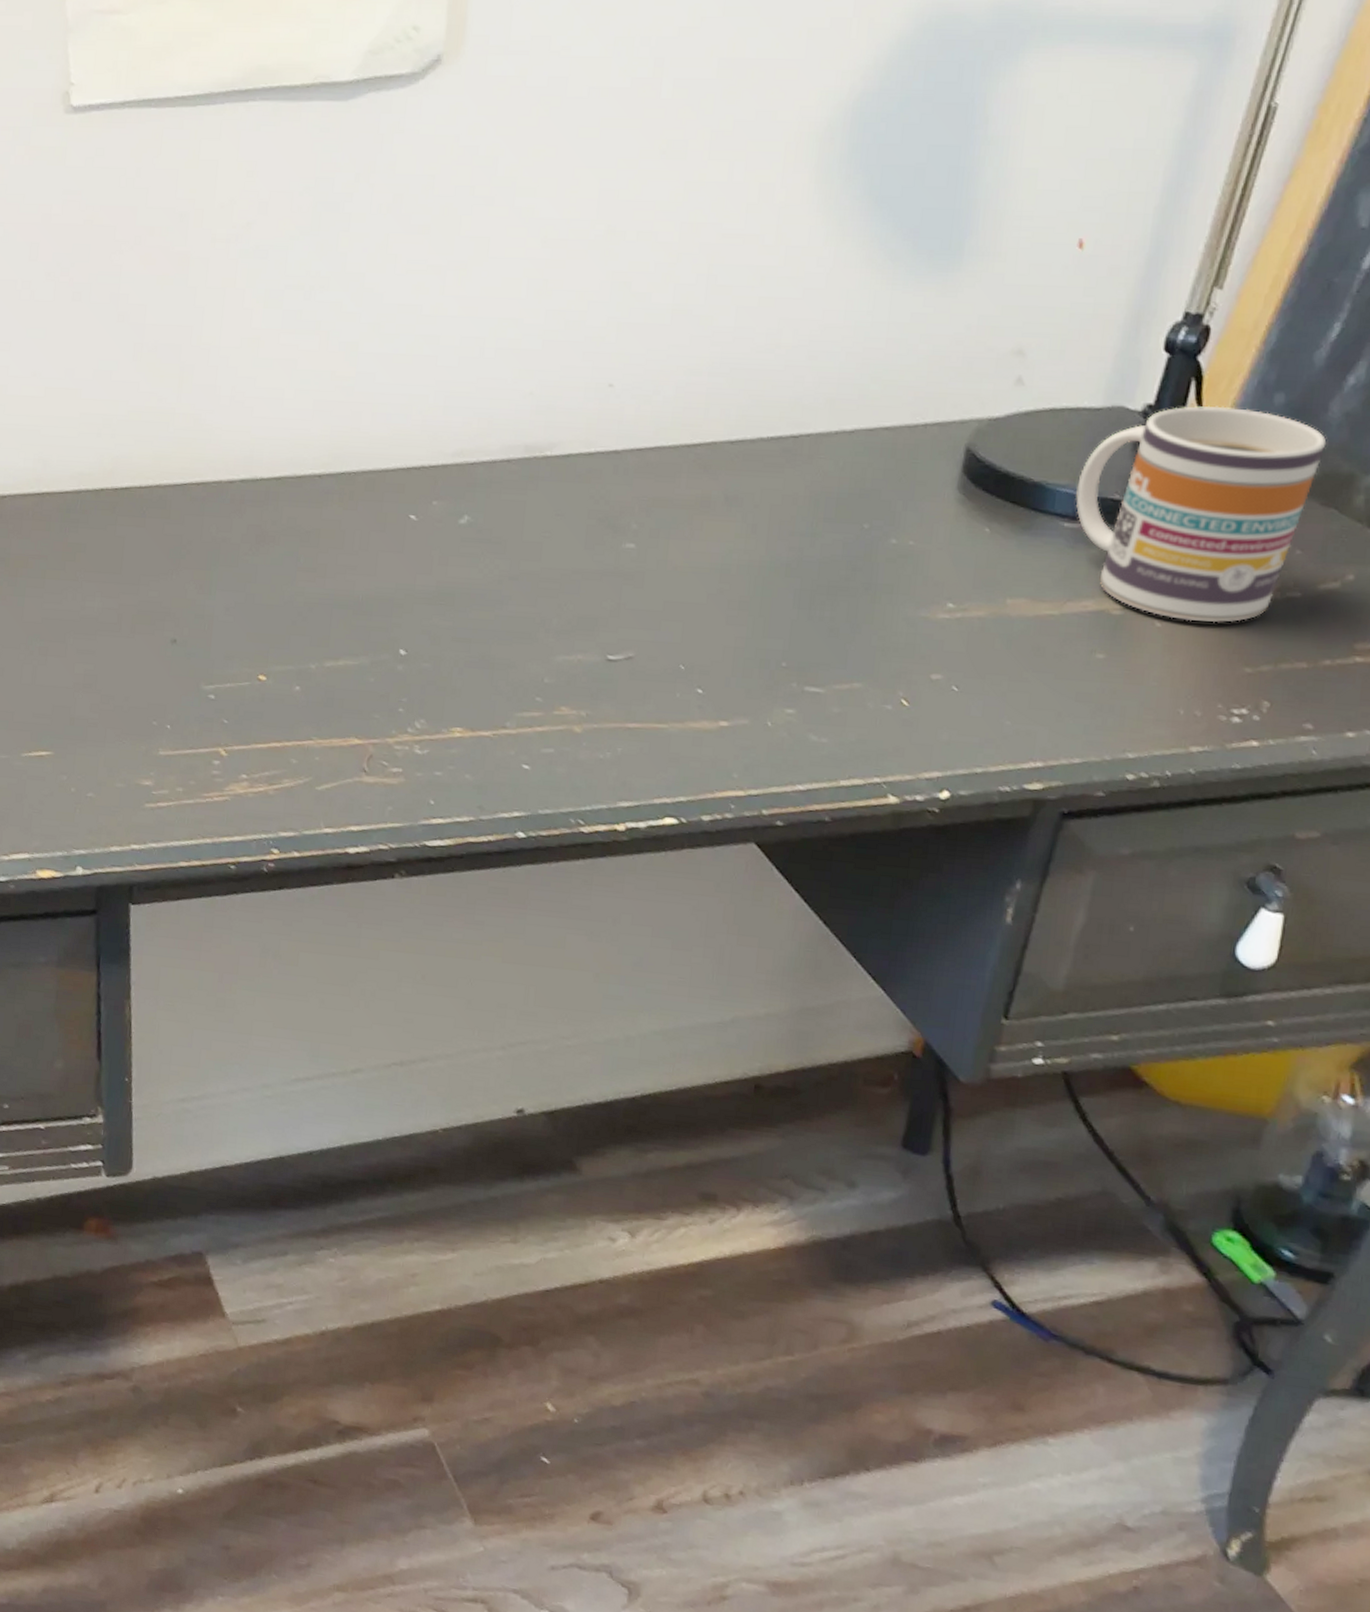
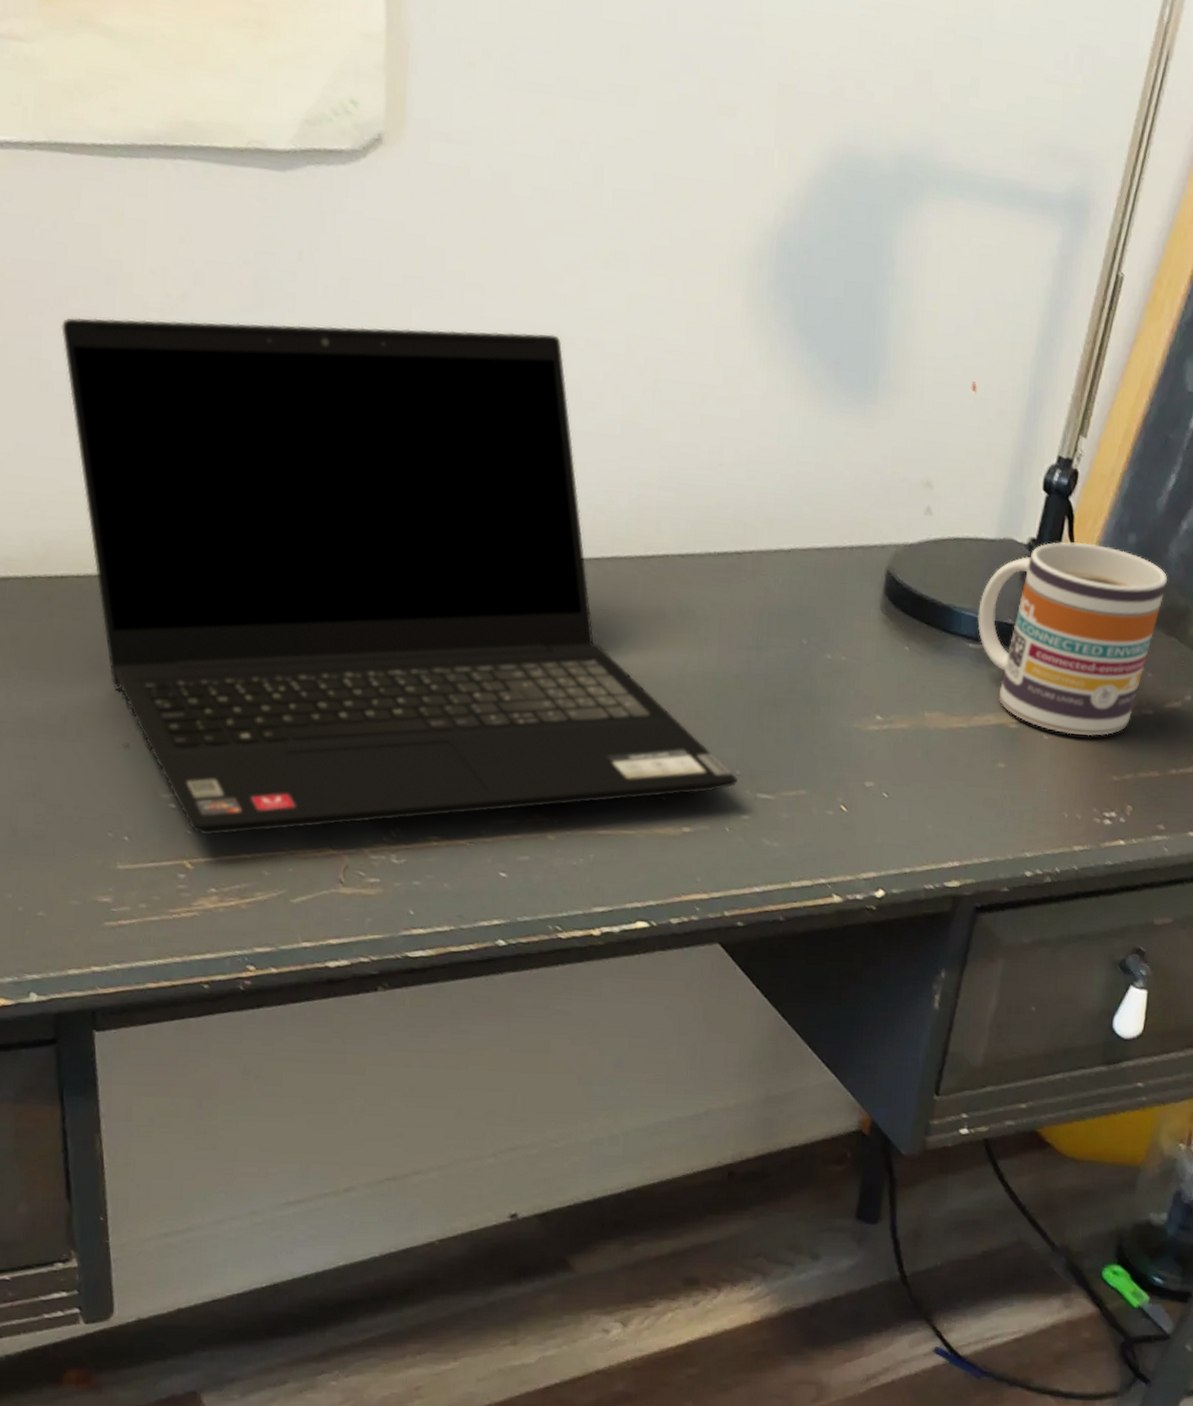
laptop computer: none [138,230,783,725] -> present [61,317,737,836]

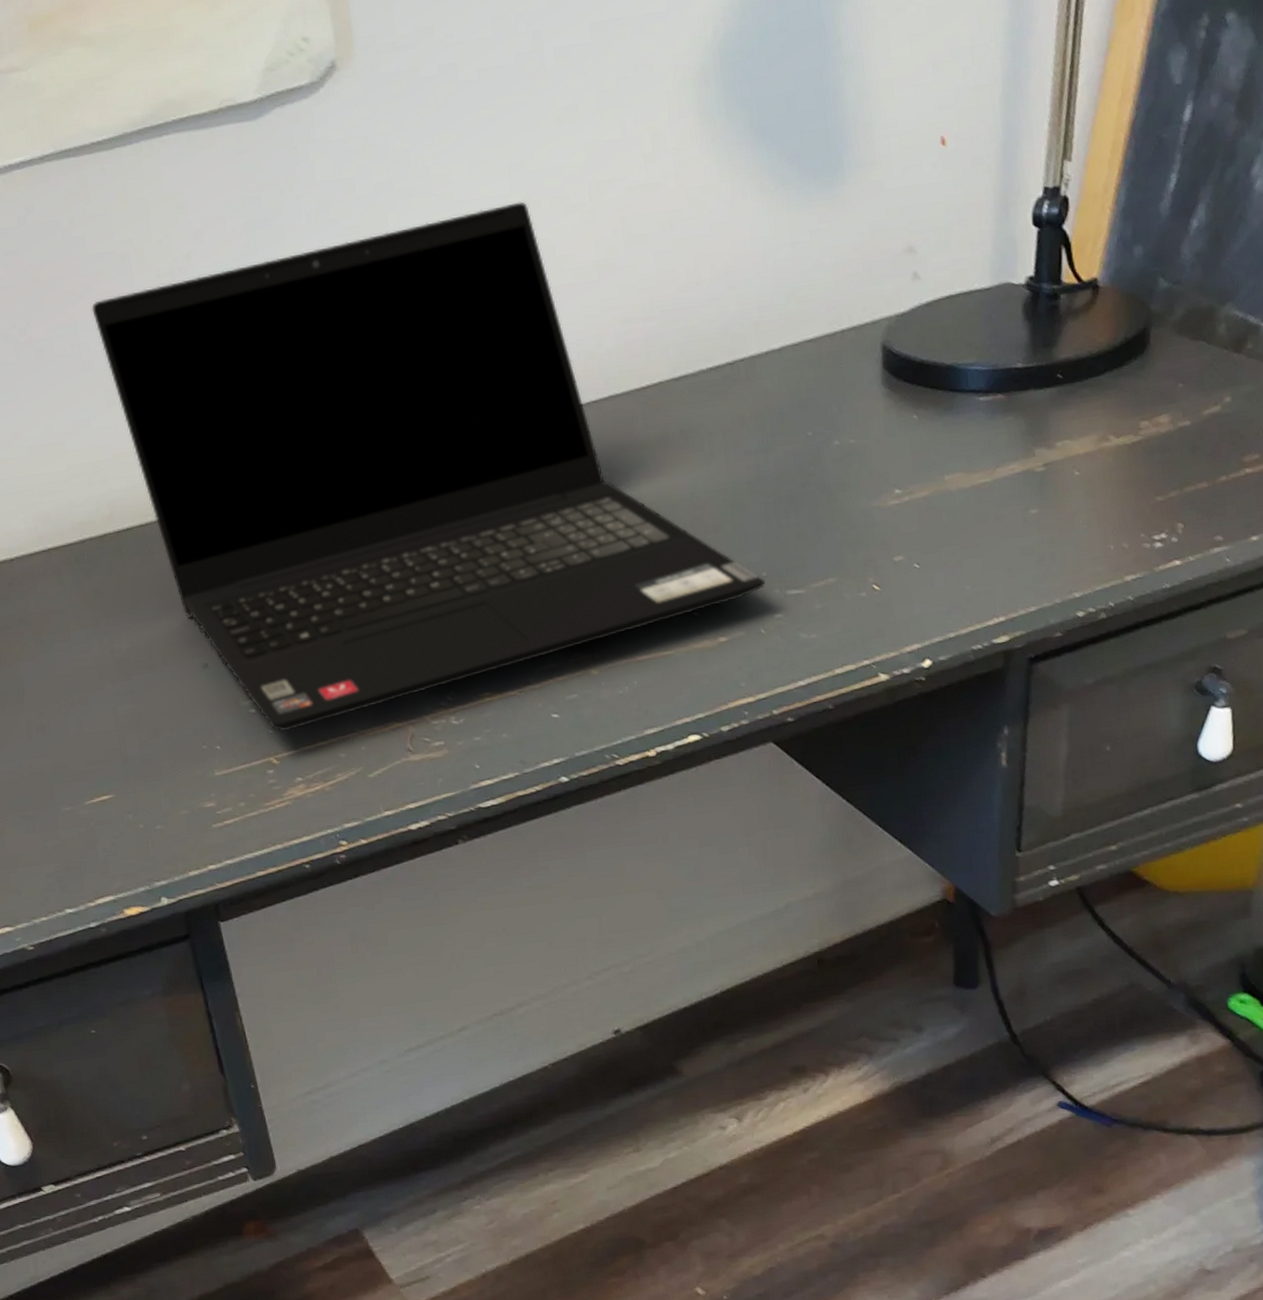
mug: present [978,542,1168,737] -> none [984,265,1185,465]

